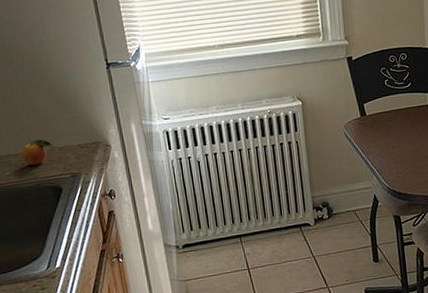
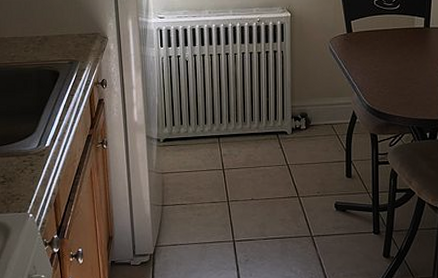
fruit: present [21,138,59,165] -> none [27,24,61,49]

